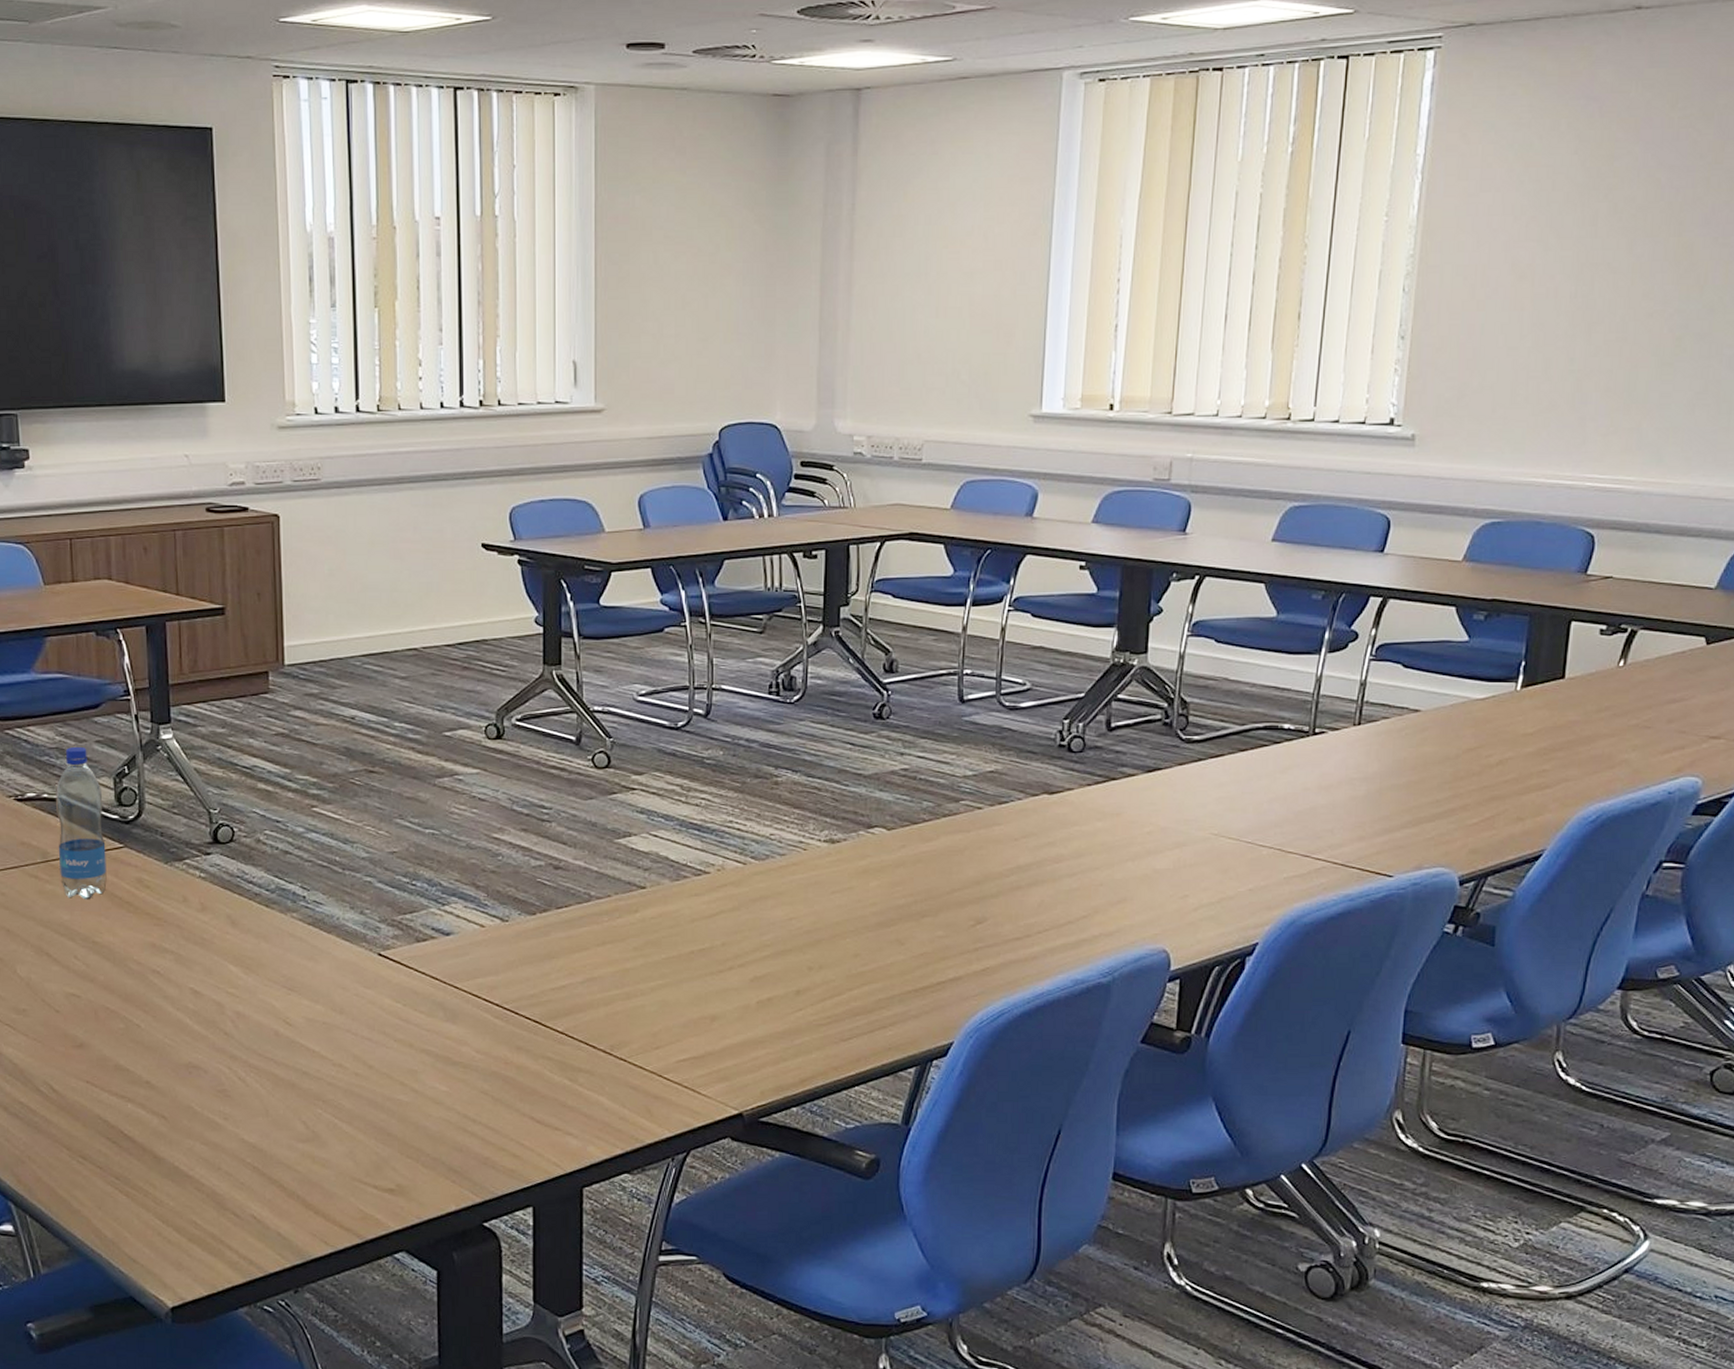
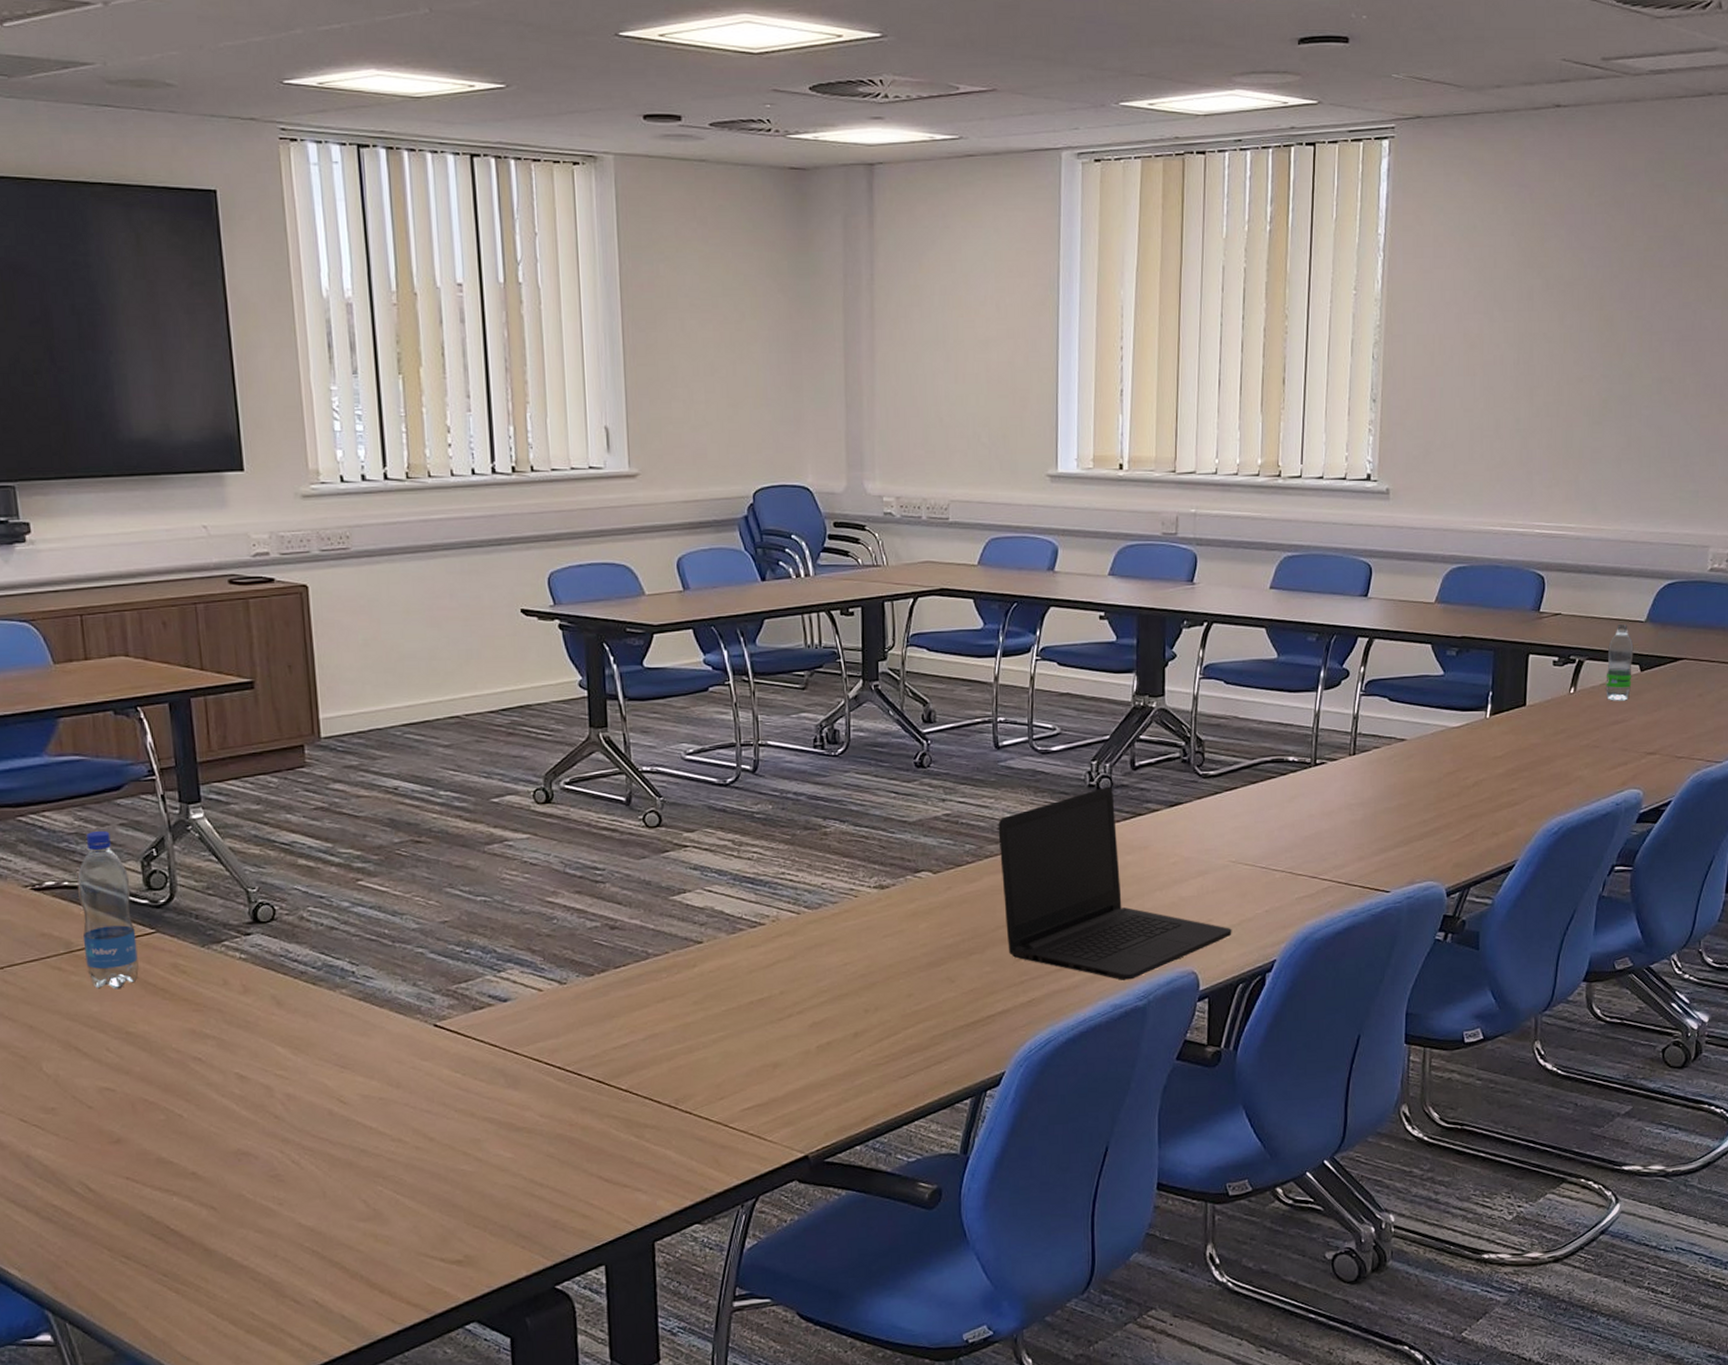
laptop: none [958,747,1210,954] -> present [998,786,1232,980]
bottle: none [1662,591,1700,677] -> present [1605,624,1634,701]

